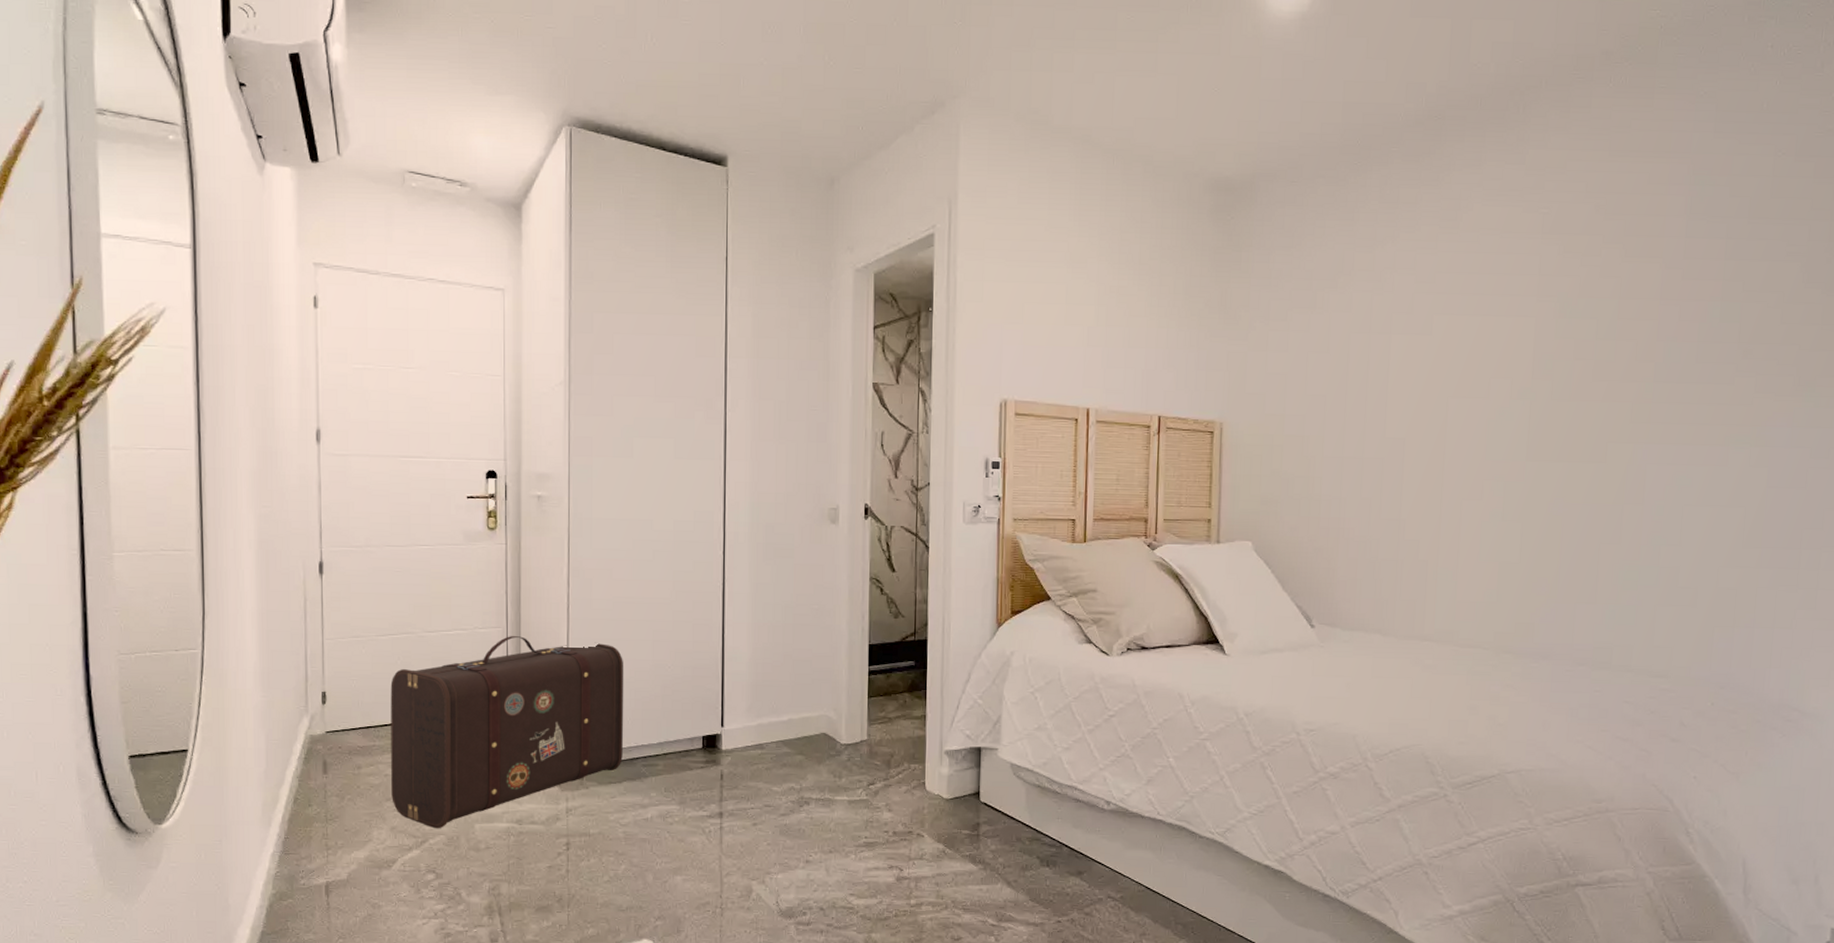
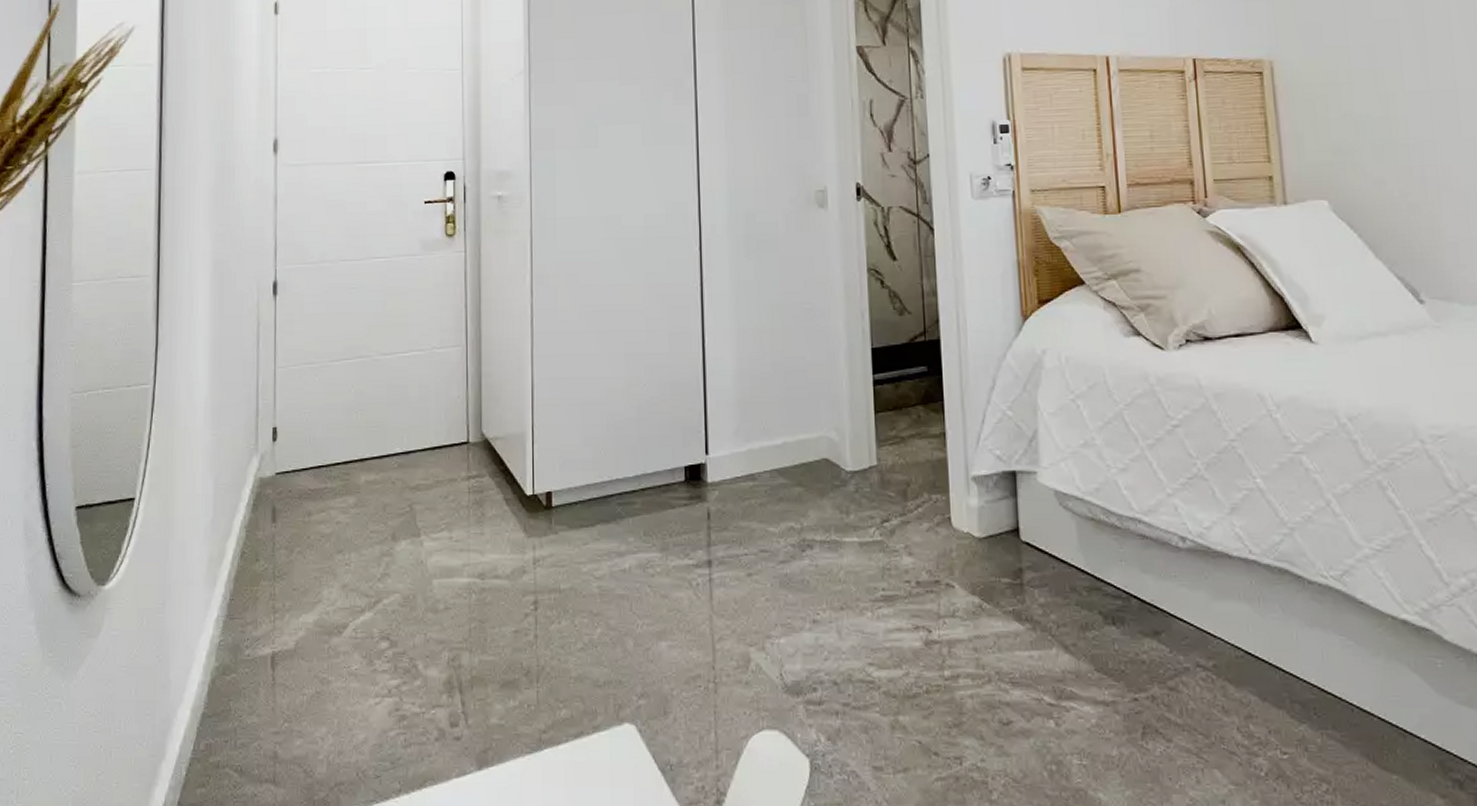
suitcase: present [390,636,624,829] -> none [343,355,596,586]

